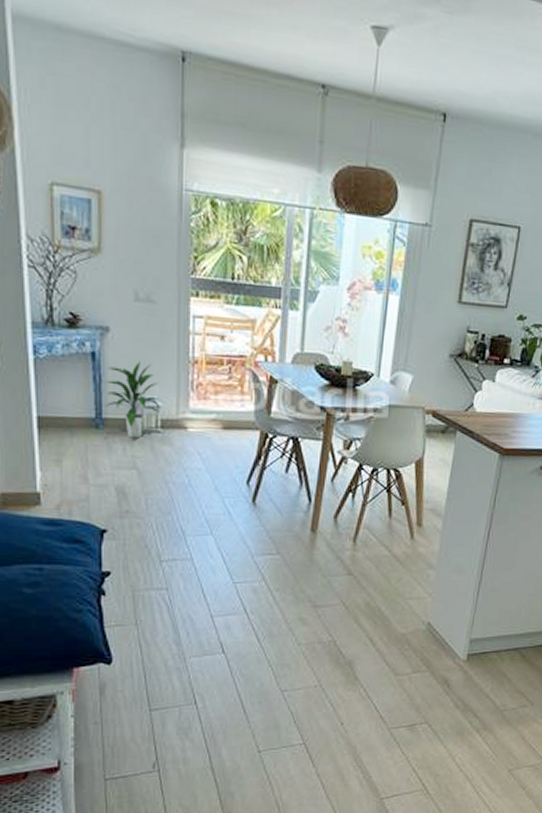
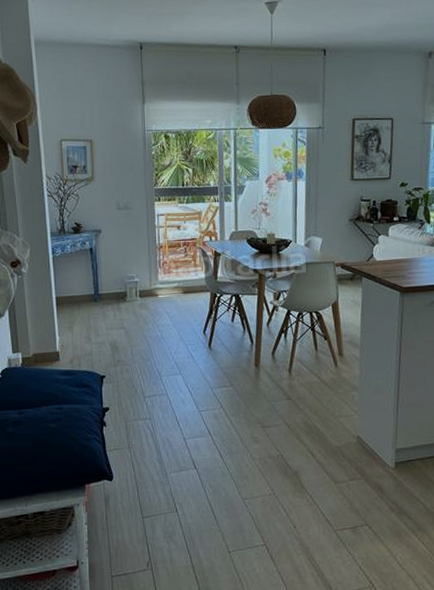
indoor plant: present [104,360,160,437] -> none [99,250,138,306]

